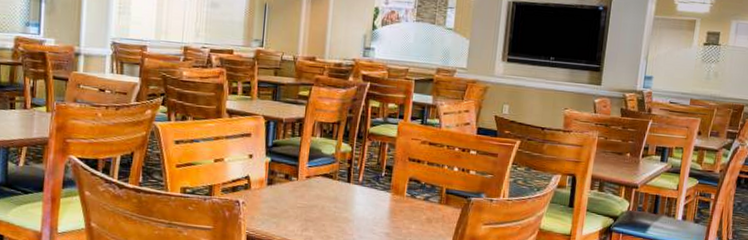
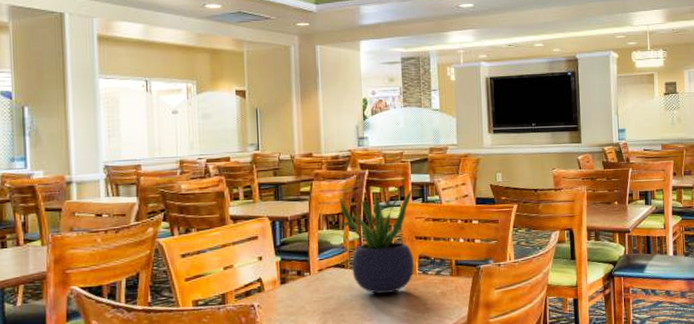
potted plant: none [333,105,413,212] -> present [339,188,414,294]

